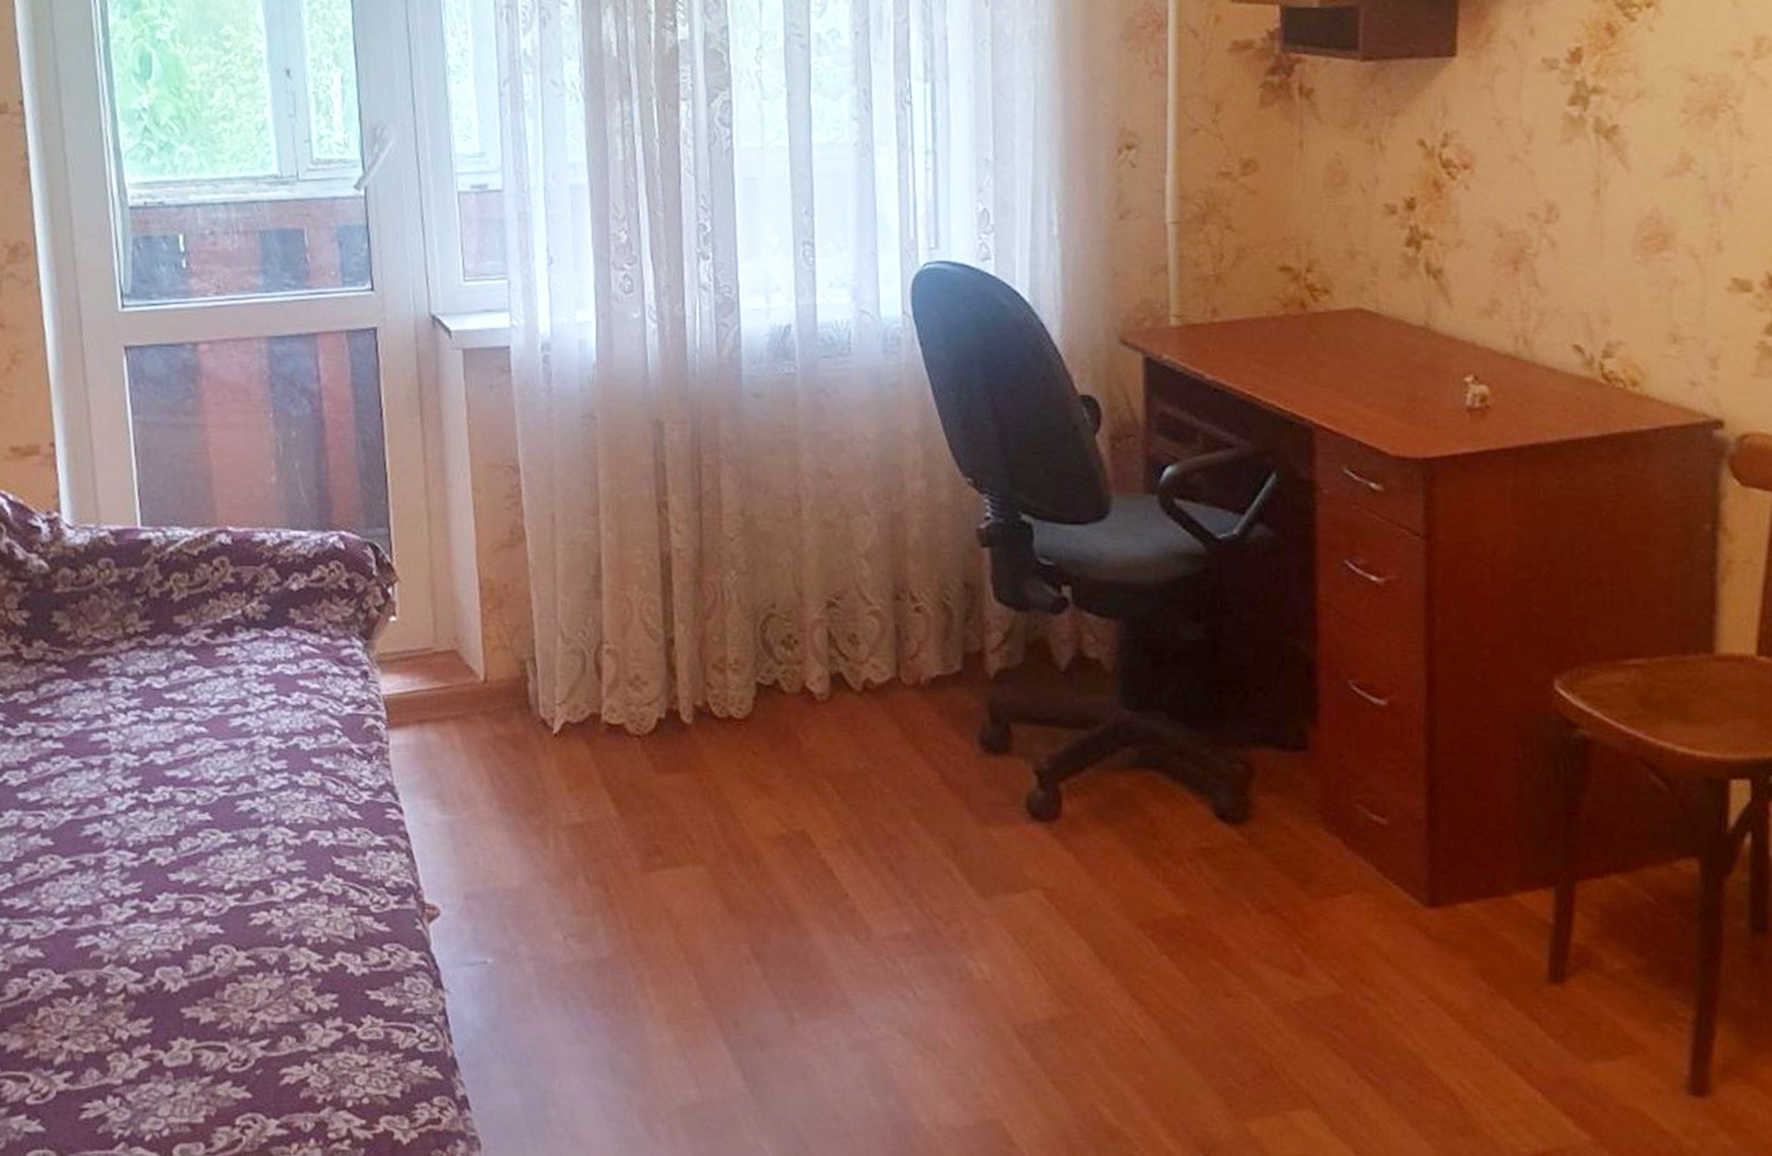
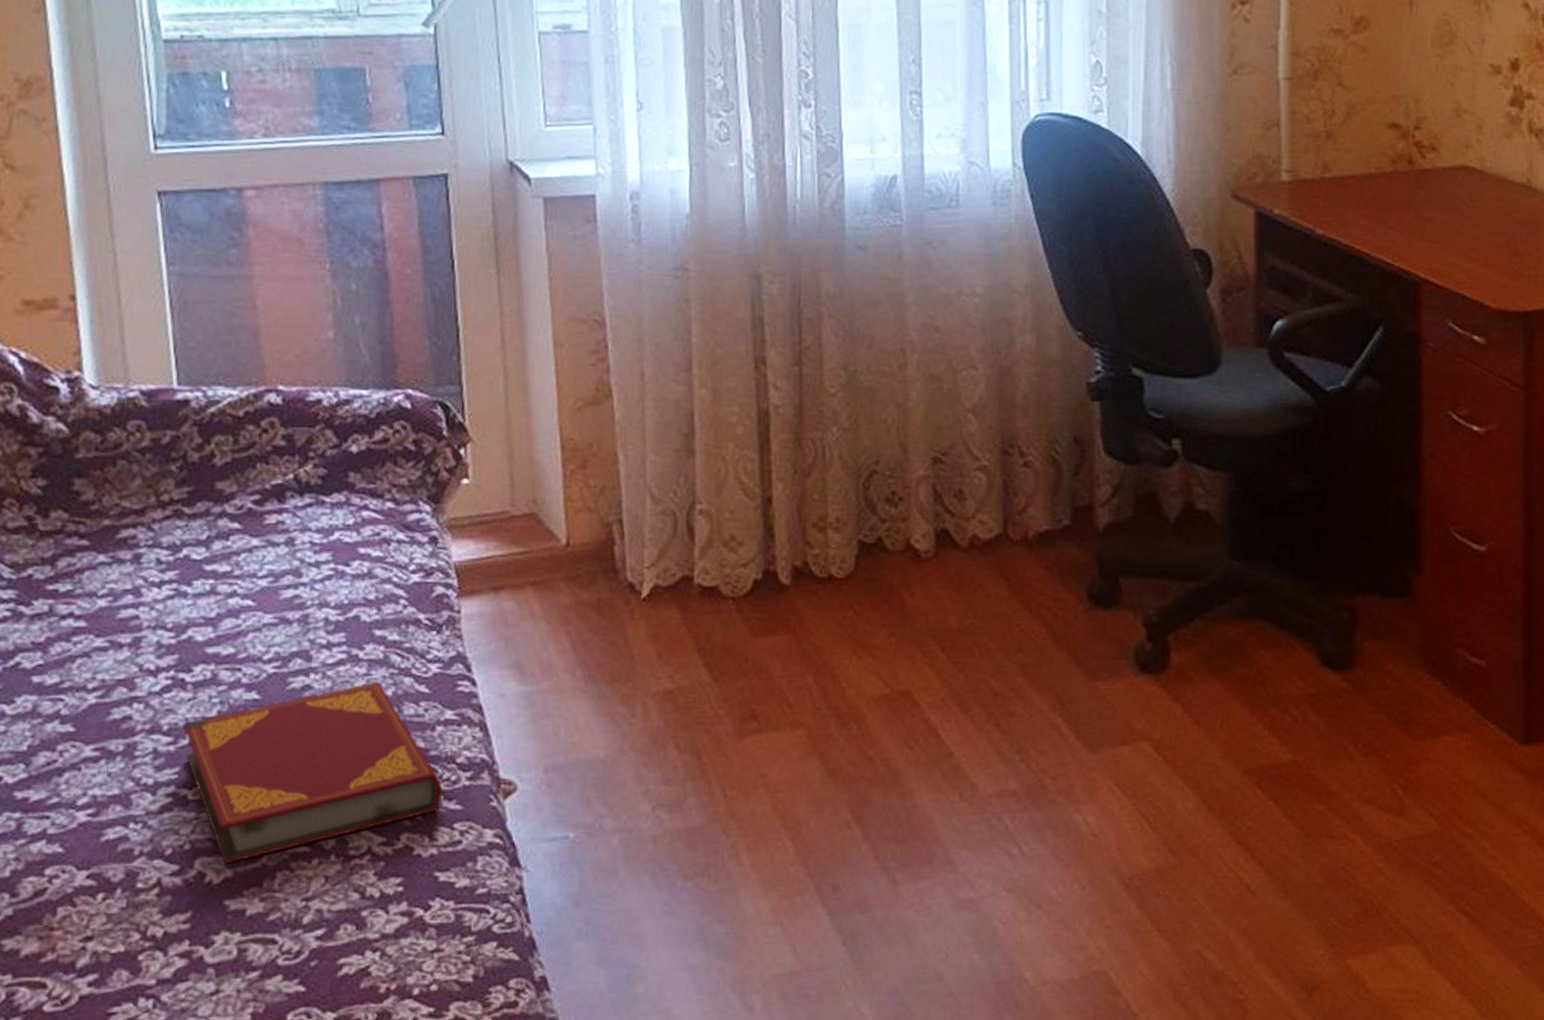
hardback book: none [145,807,373,975] -> present [183,681,443,865]

